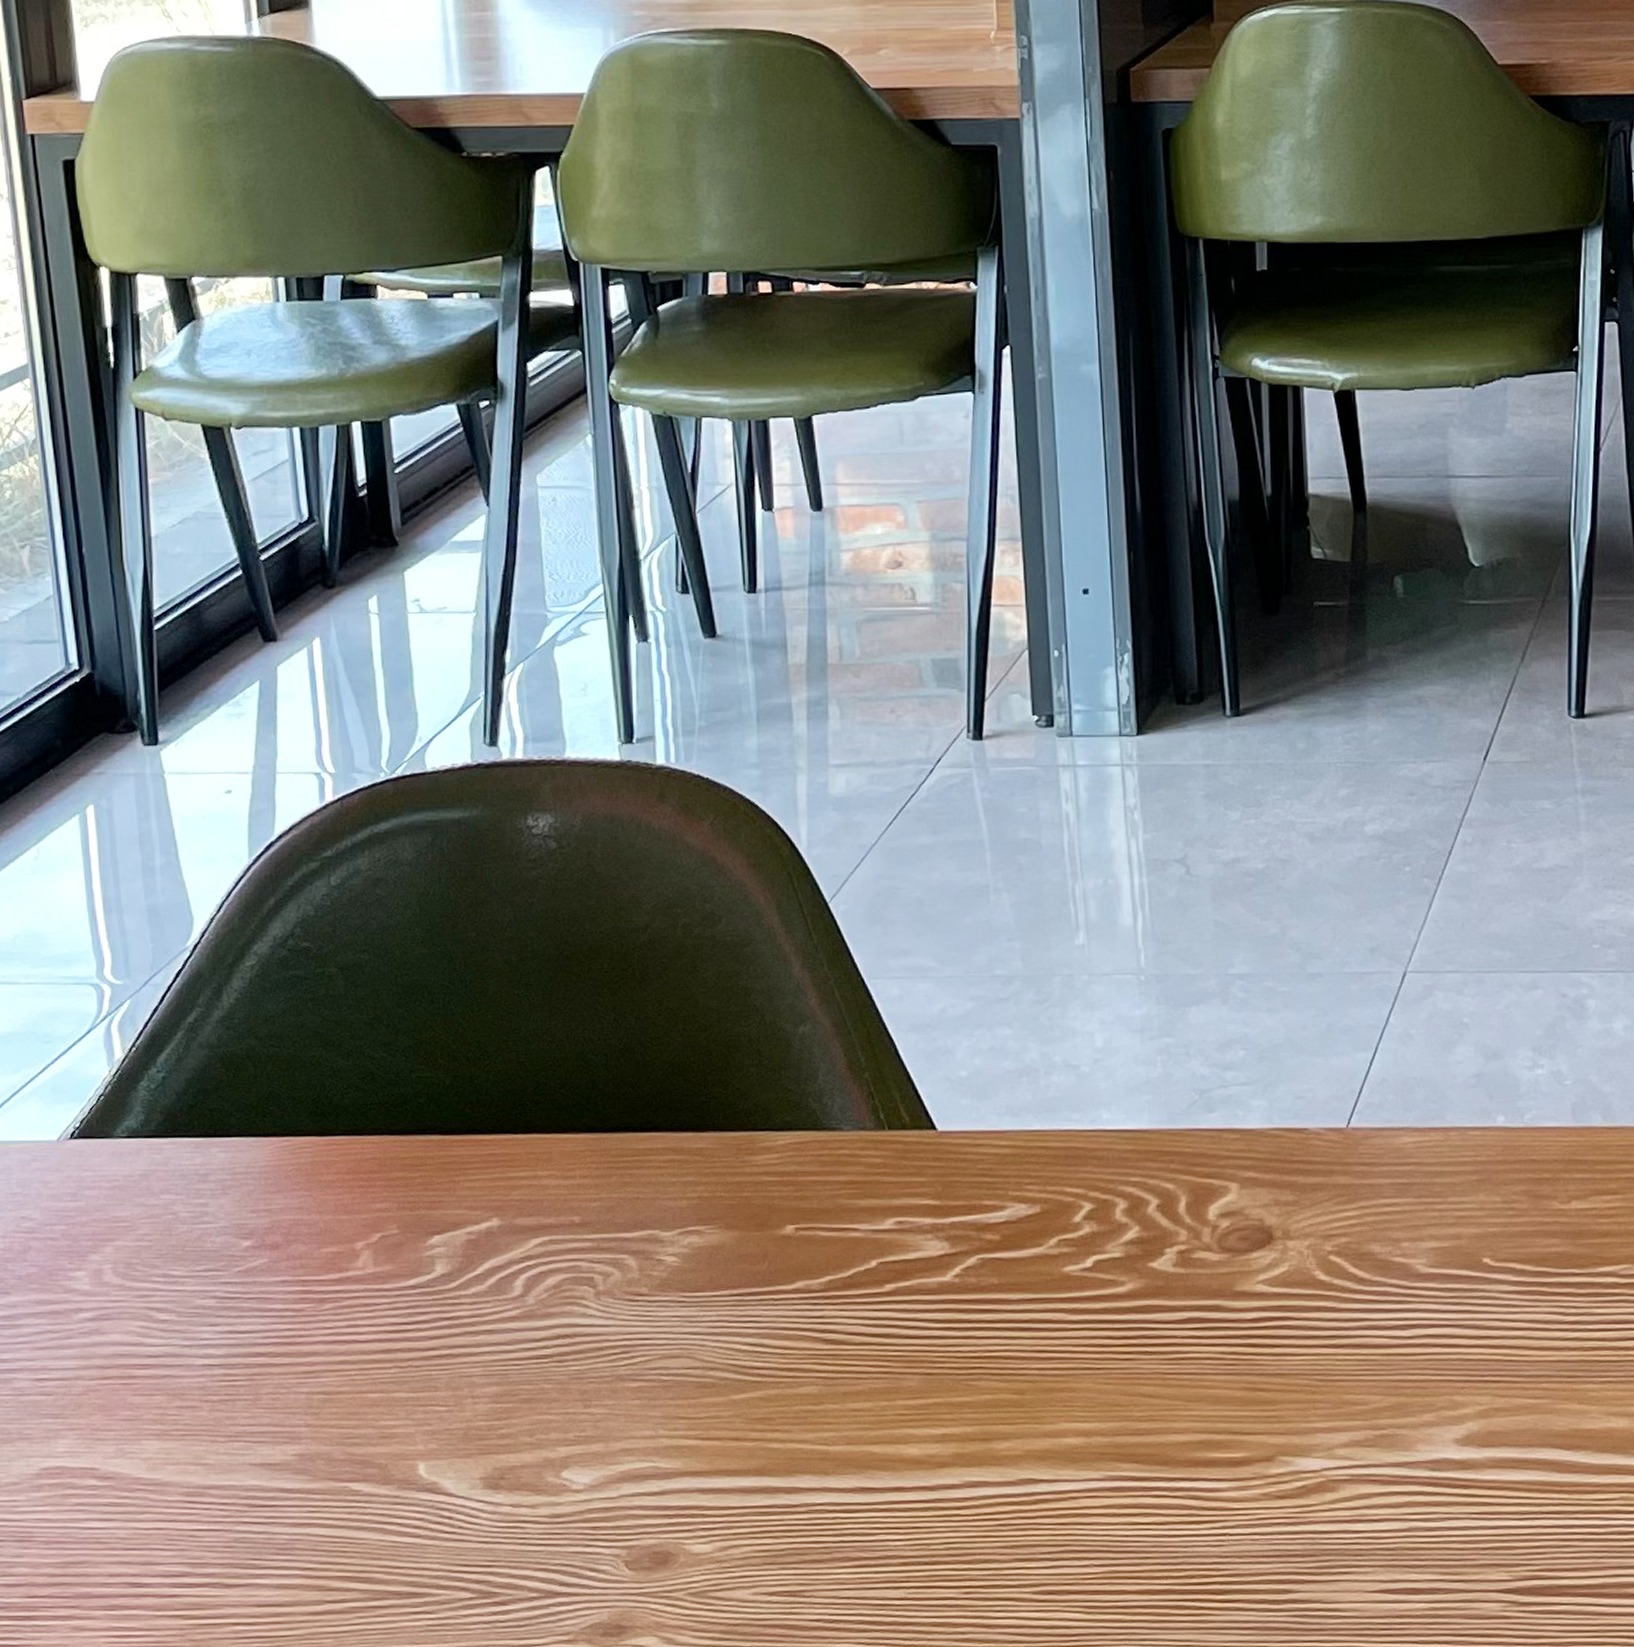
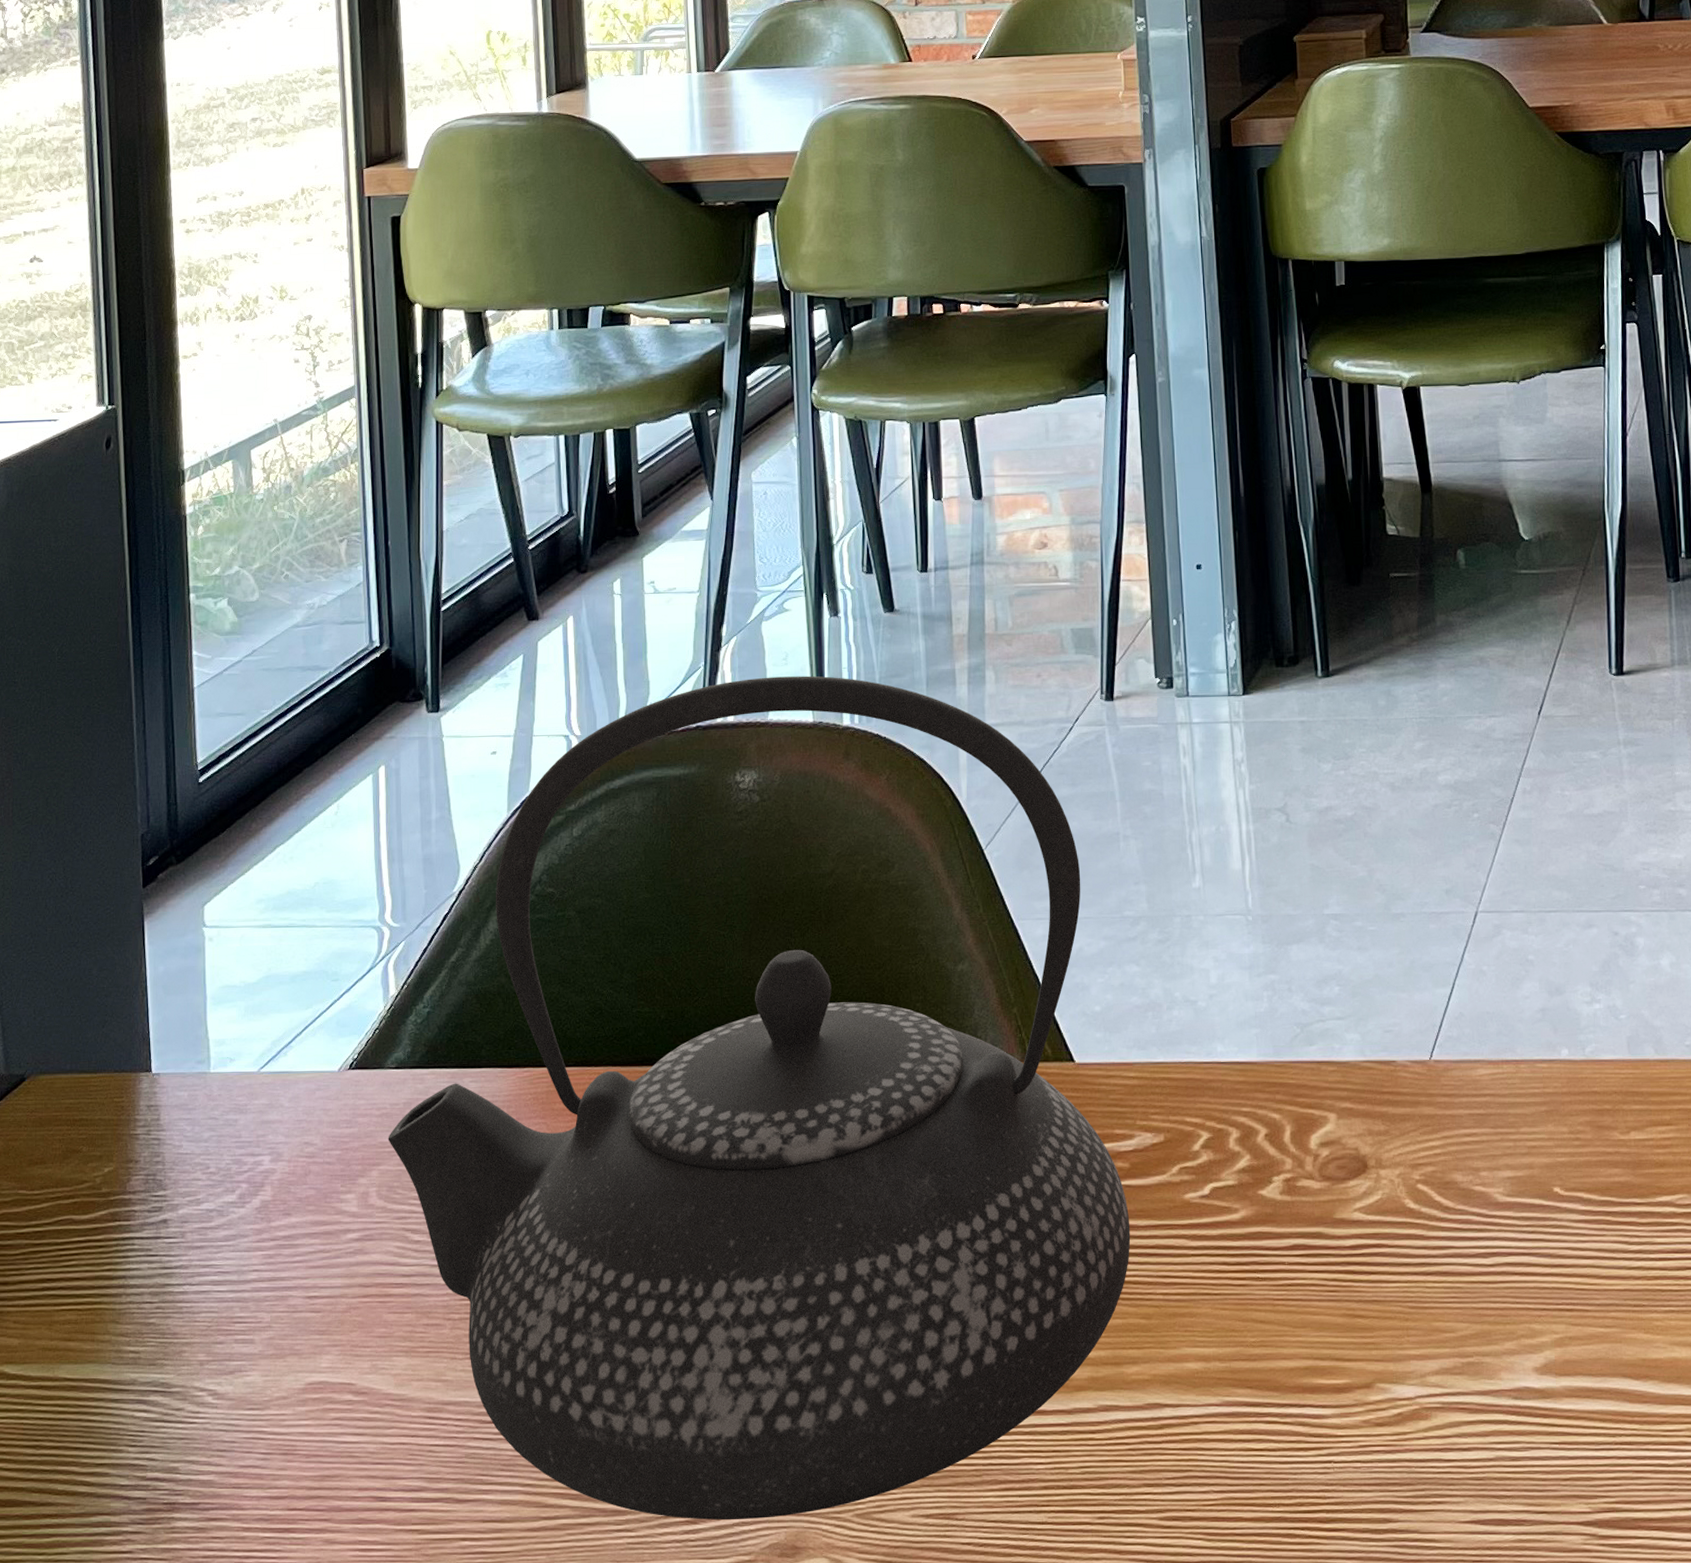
teapot: none [122,708,1002,1601] -> present [388,675,1131,1520]

